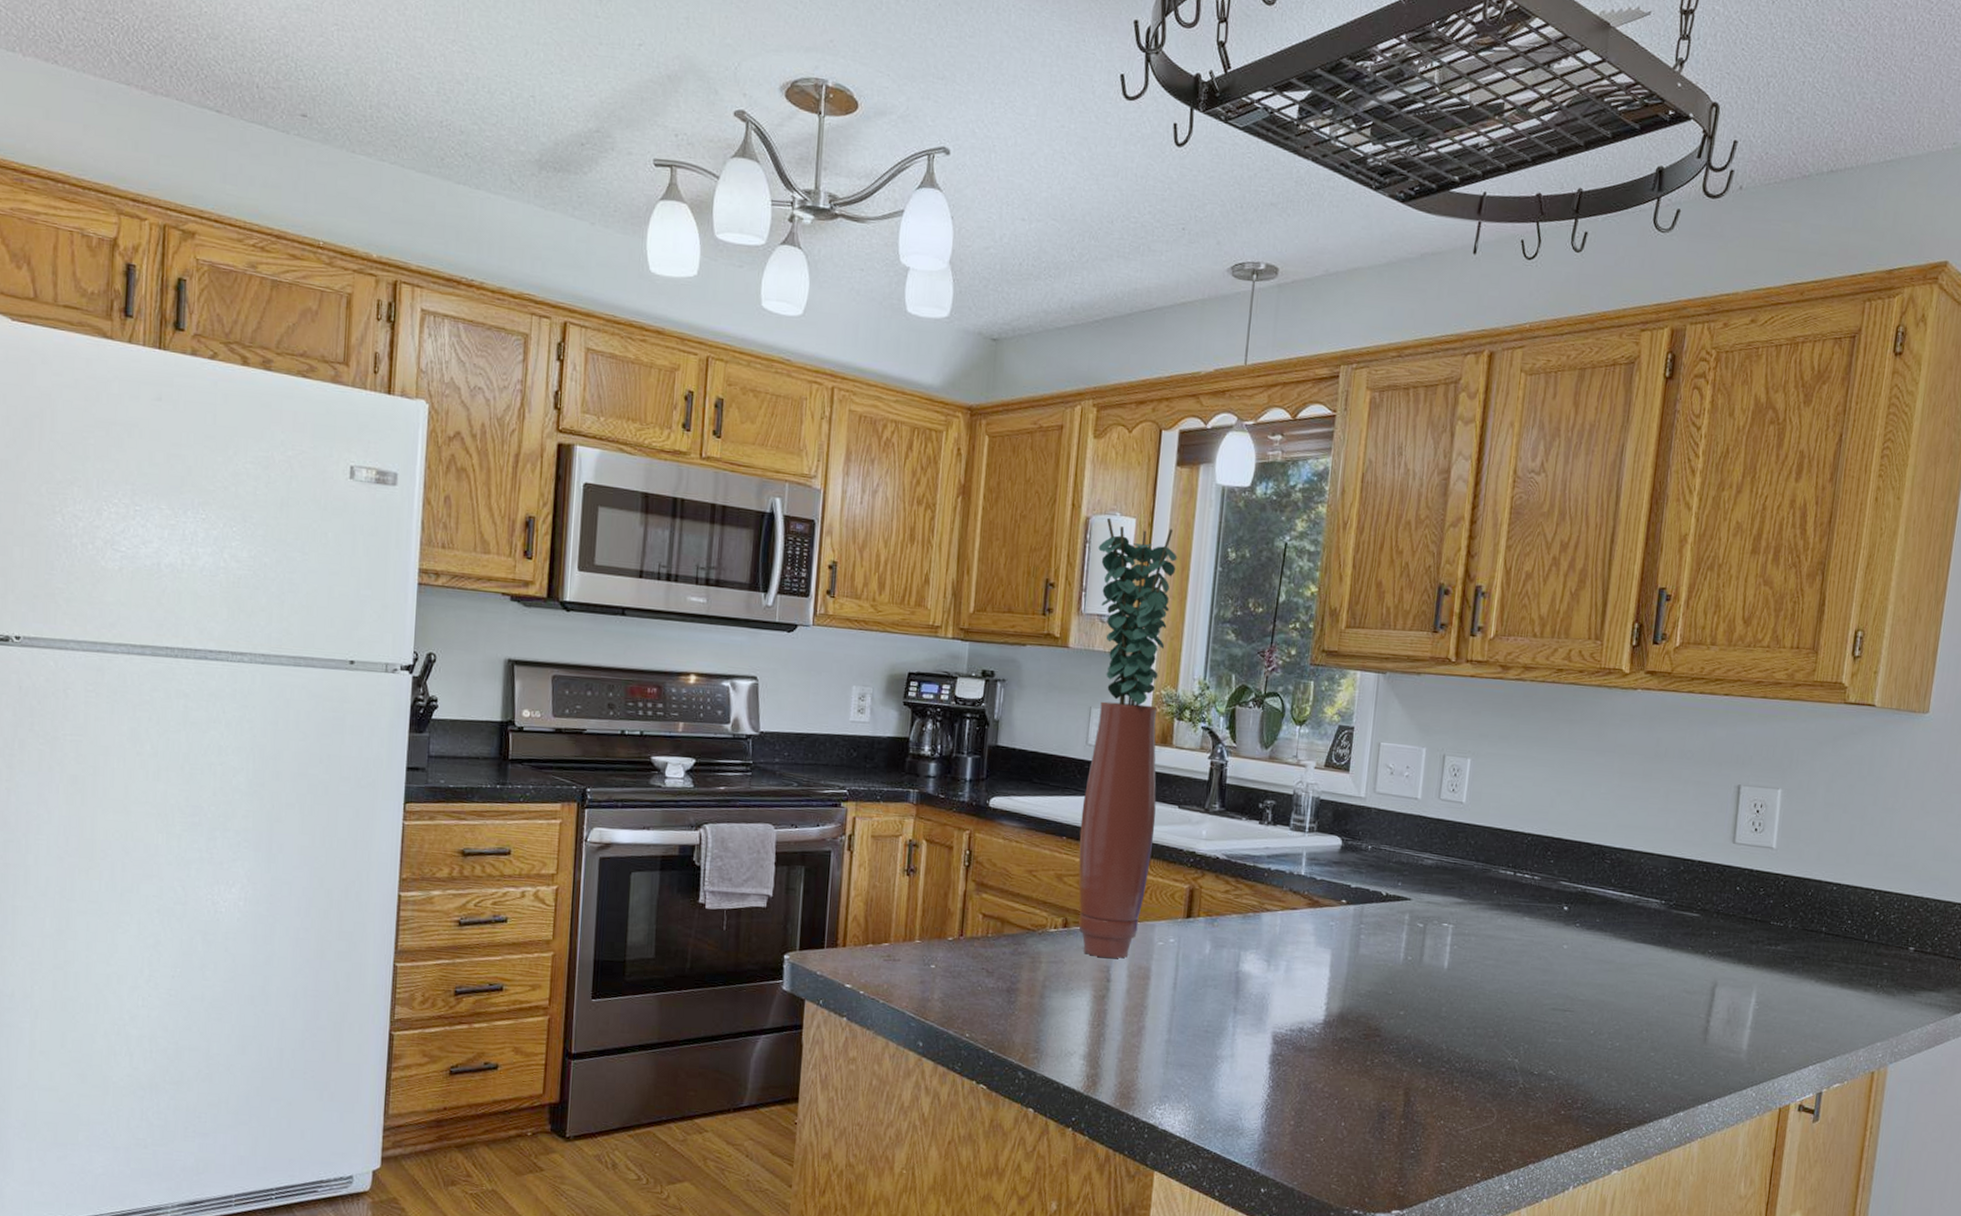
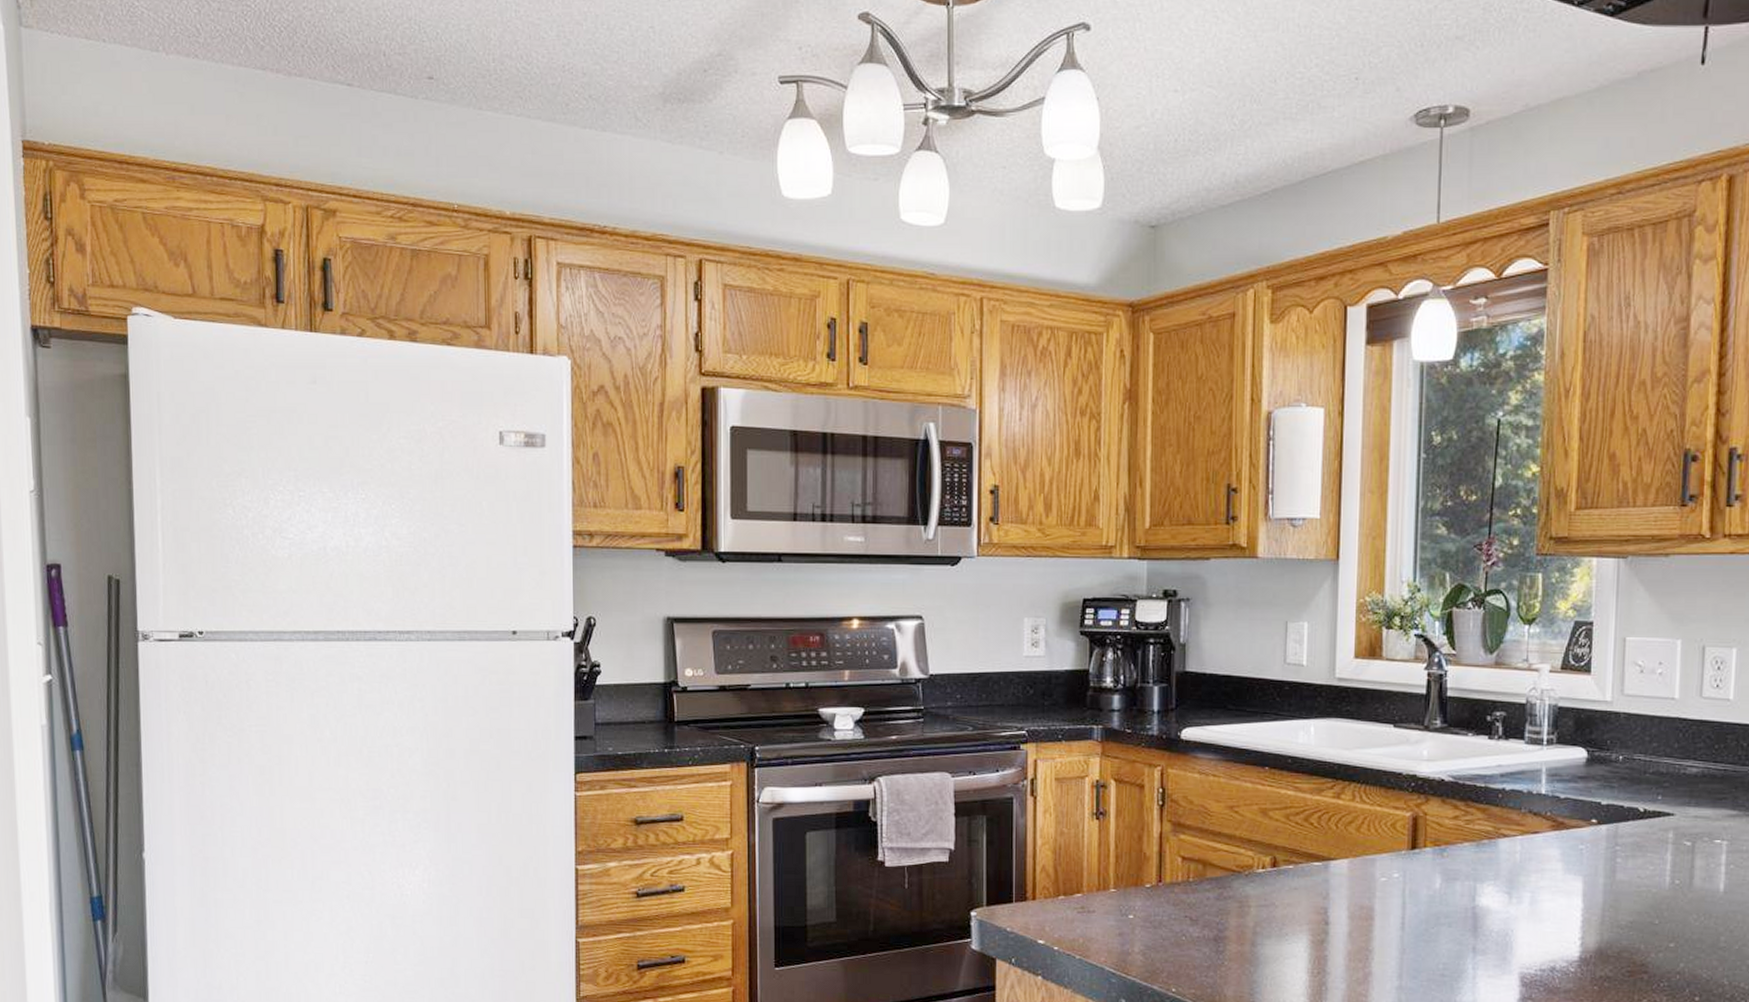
vase: present [1078,517,1177,959] -> none [1283,410,1374,899]

